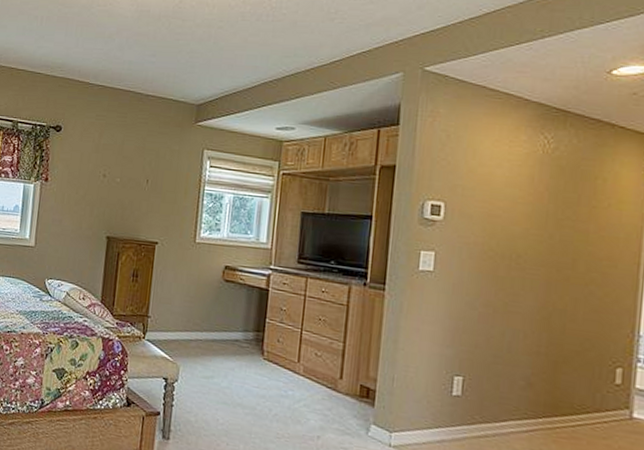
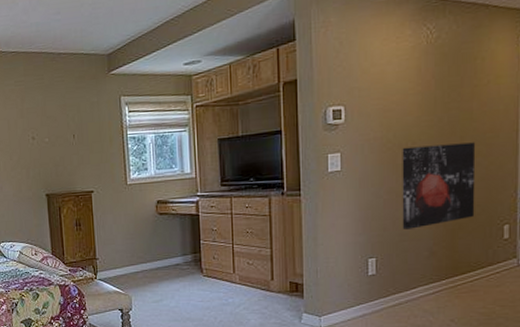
wall art: none [496,259,590,353] -> present [402,142,476,230]

